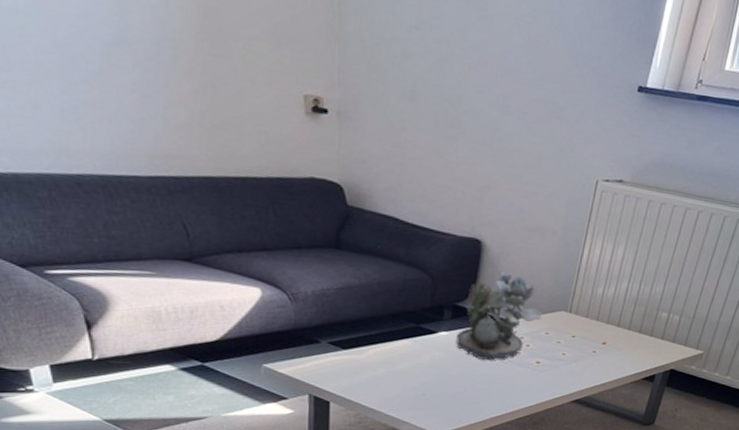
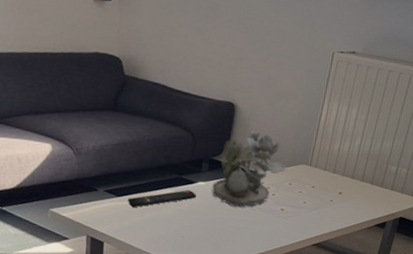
remote control: none [356,341,438,362] -> present [127,190,196,208]

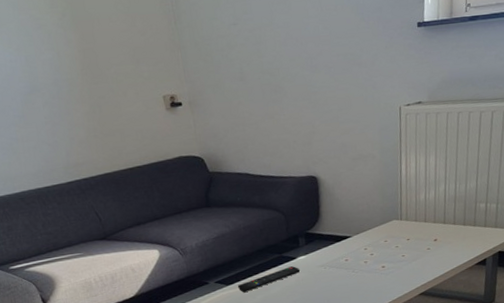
succulent plant: present [212,130,287,208] -> none [312,197,379,273]

